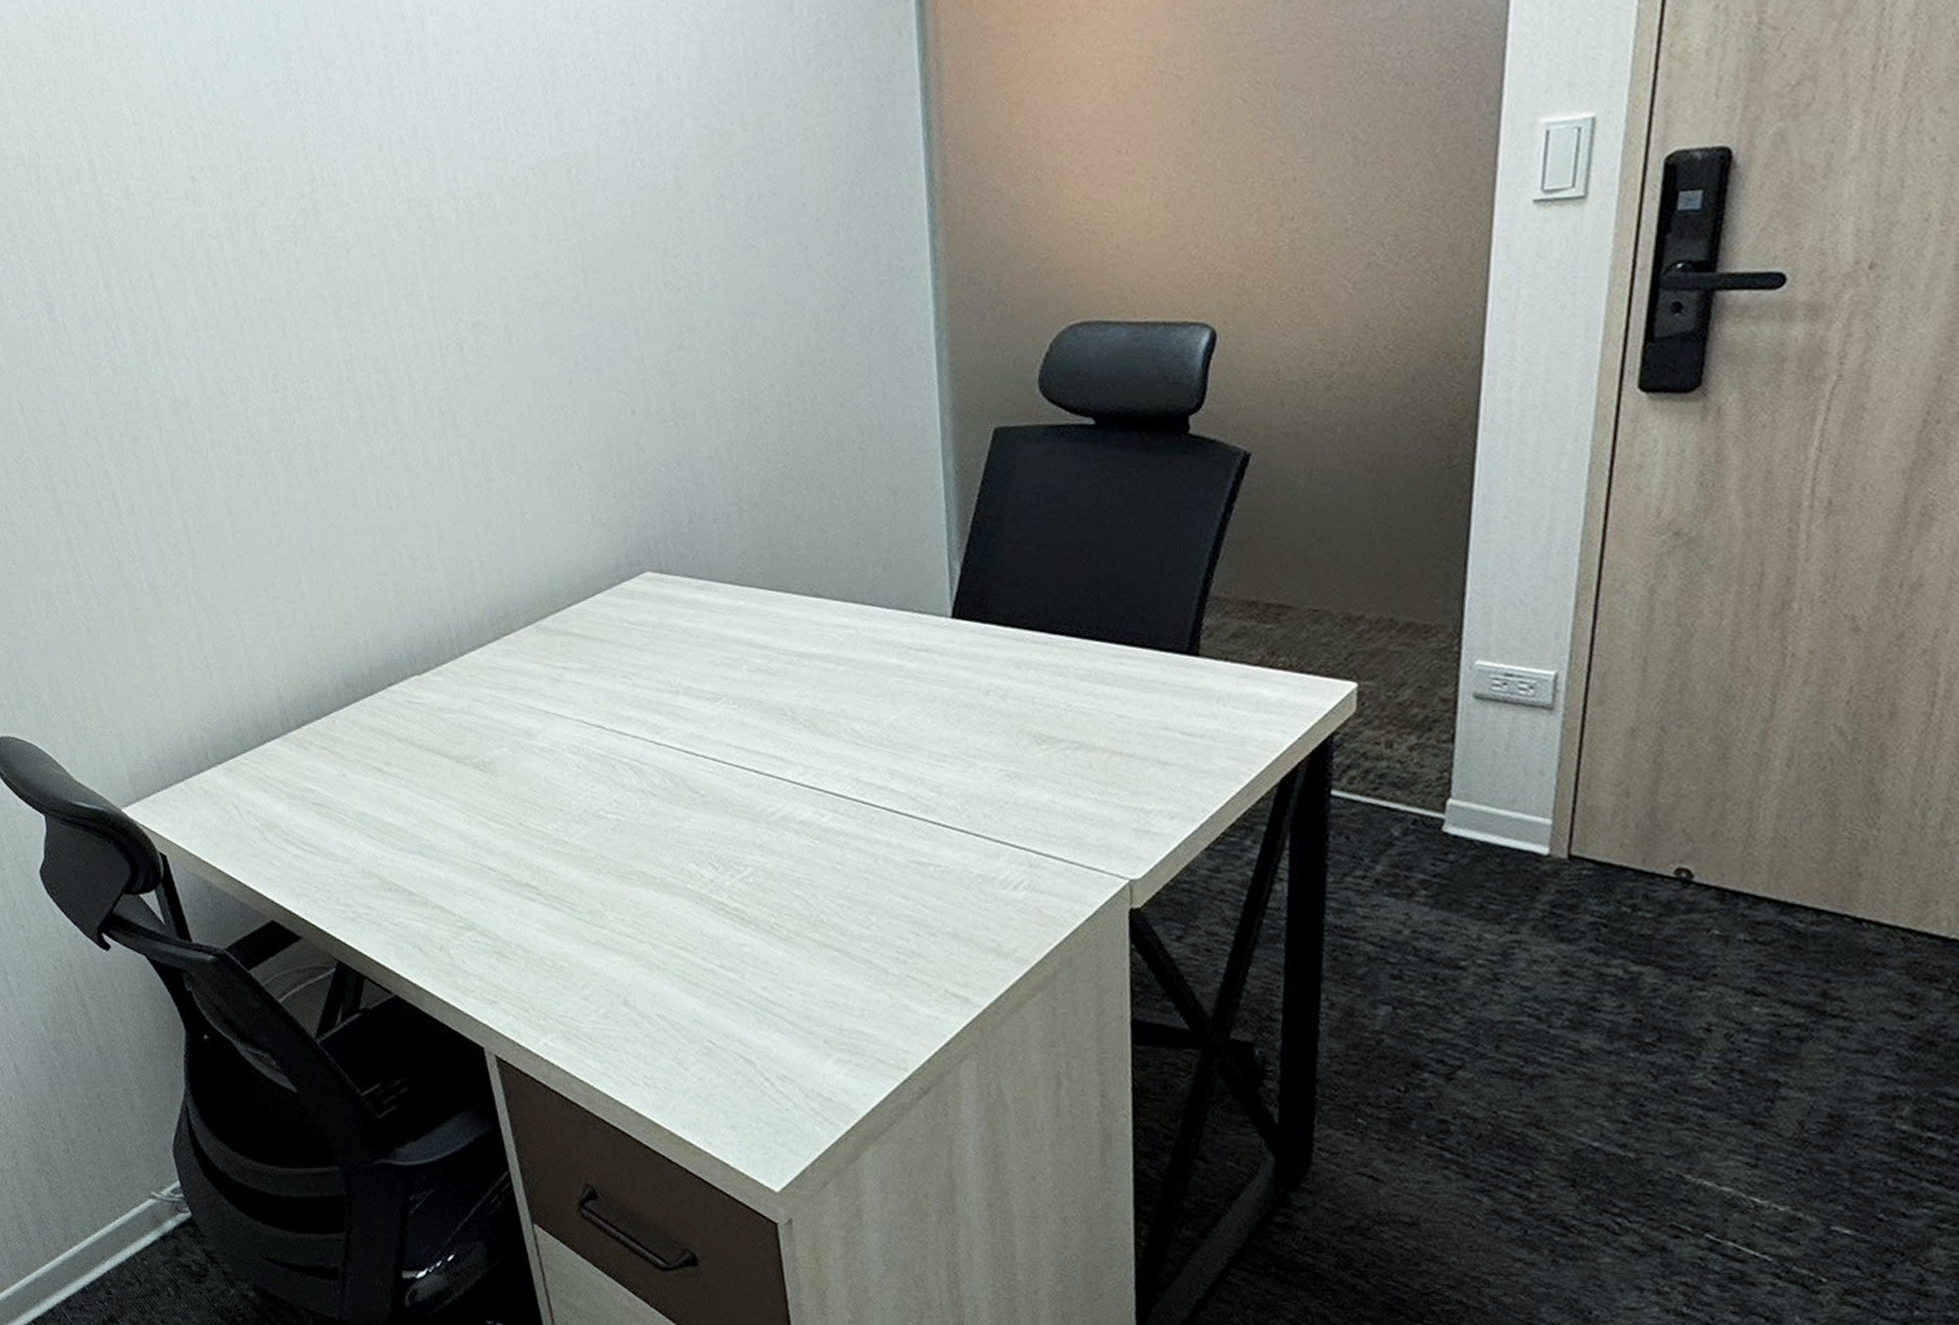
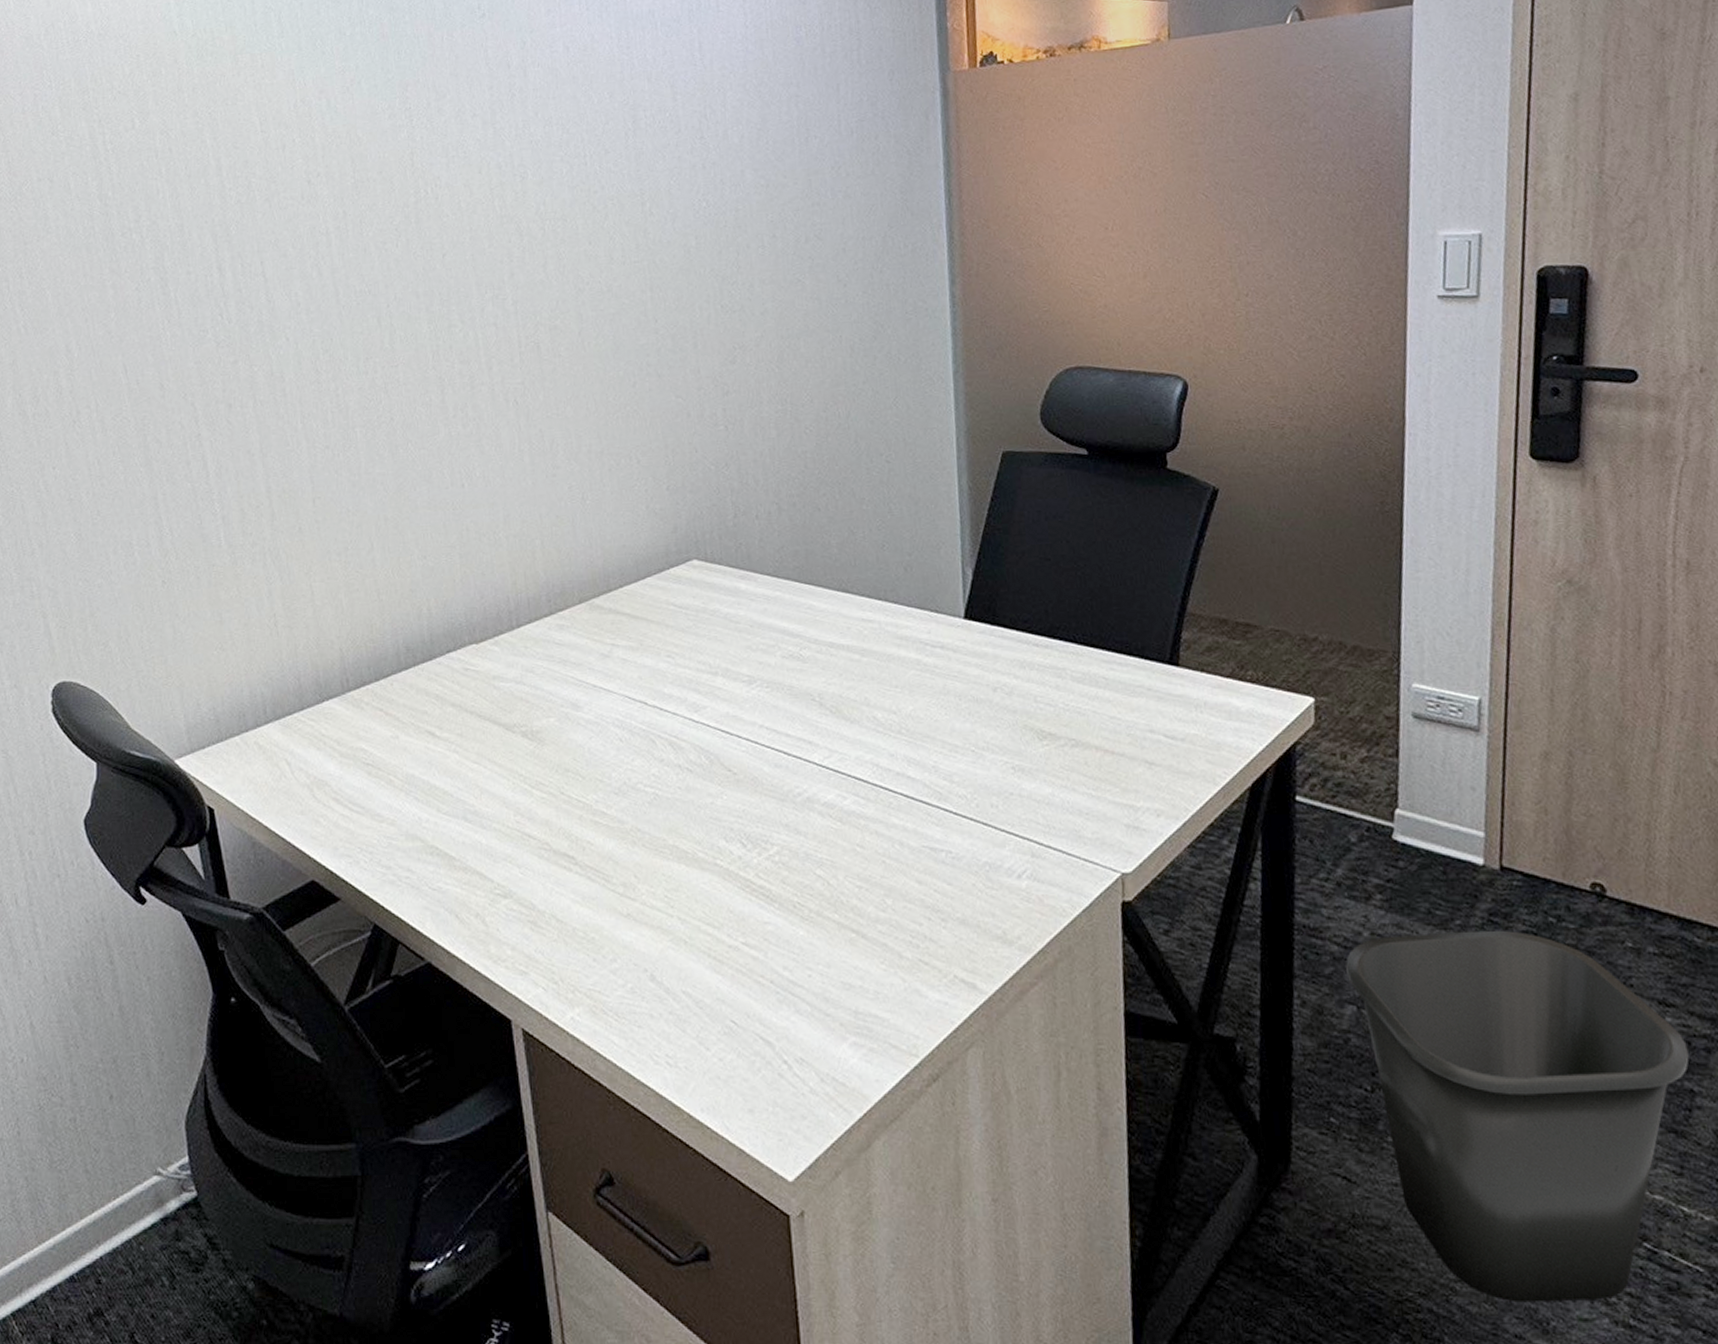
waste bin: none [1382,922,1777,1293] -> present [1345,930,1690,1303]

